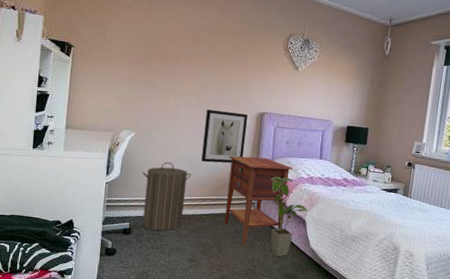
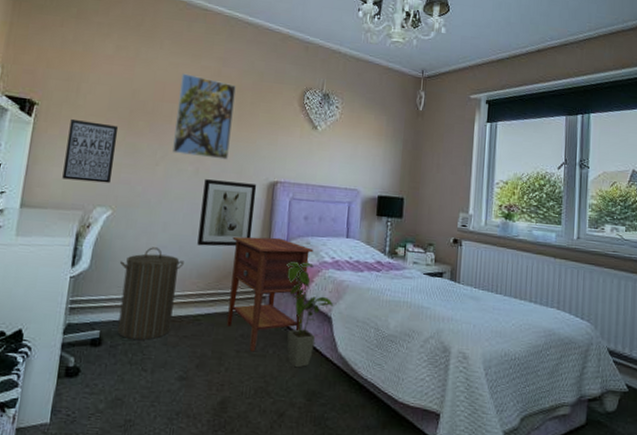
wall art: none [96,59,138,111] -> present [62,120,119,184]
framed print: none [181,21,232,94] -> present [172,73,236,160]

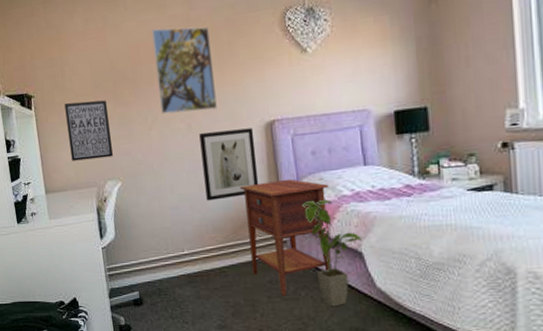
laundry hamper: present [117,247,184,340] -> none [141,209,200,296]

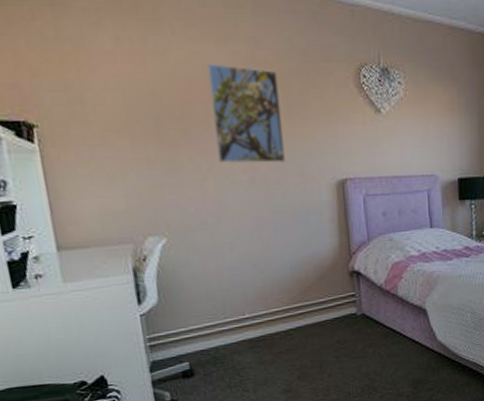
wall art: present [64,100,113,161] -> none [85,139,155,212]
wall art: present [199,128,259,201] -> none [264,185,329,261]
nightstand: present [240,179,331,296] -> none [309,239,398,355]
house plant: present [302,199,363,307] -> none [372,259,427,362]

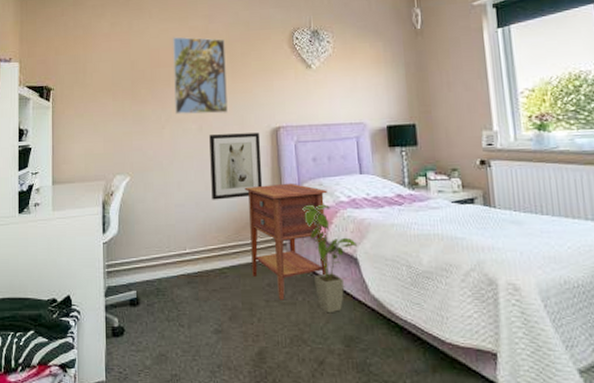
wall art: none [264,185,329,261] -> present [209,132,263,200]
nightstand: none [309,239,398,355] -> present [244,183,328,300]
house plant: none [372,259,427,362] -> present [302,204,358,314]

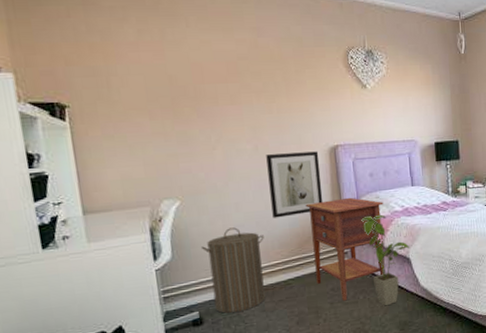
laundry hamper: none [145,206,202,296] -> present [202,227,265,313]
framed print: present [173,37,228,115] -> none [217,50,284,135]

